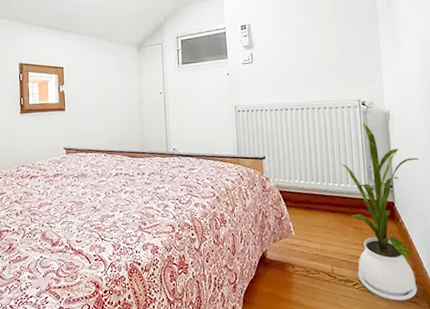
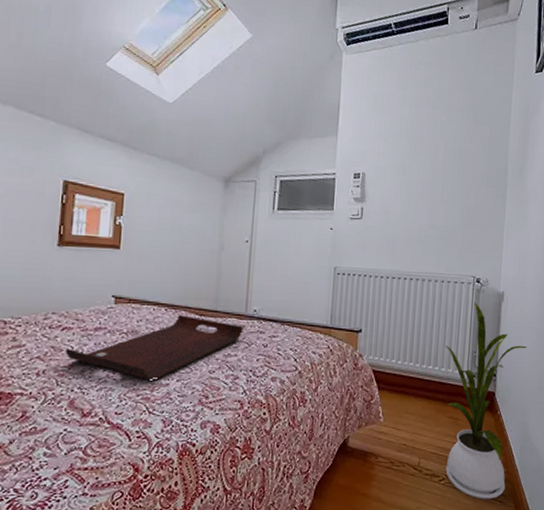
serving tray: none [35,158,167,213] -> present [65,315,244,380]

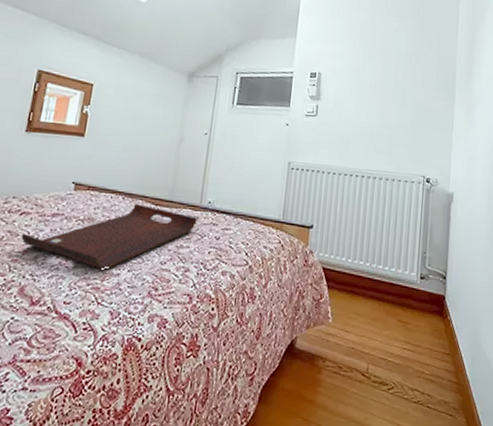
house plant: present [445,302,527,499] -> none [394,202,476,412]

